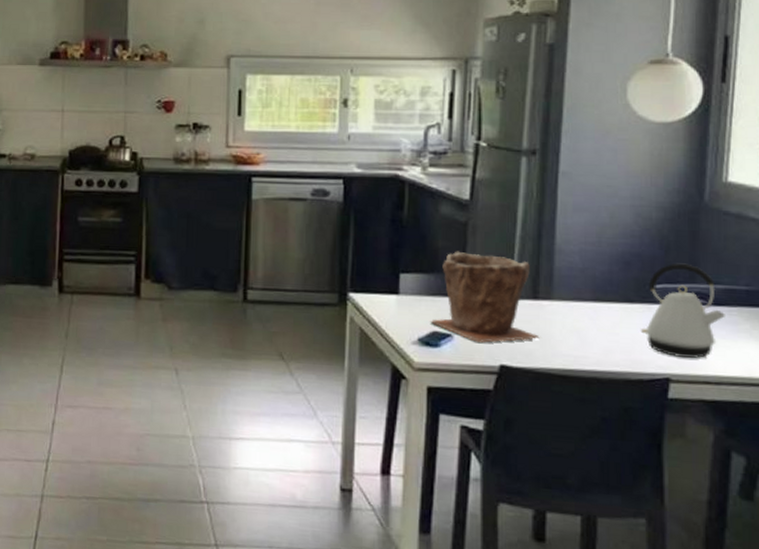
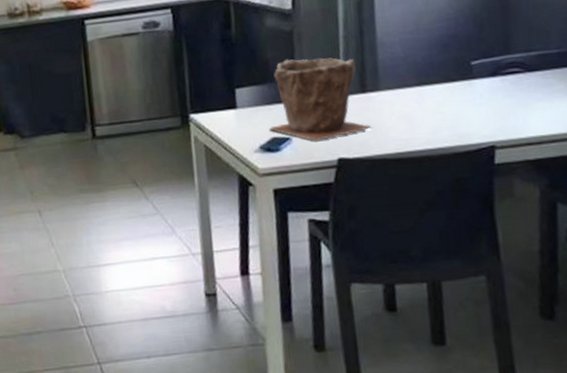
kettle: present [641,263,727,358] -> none [464,37,542,125]

